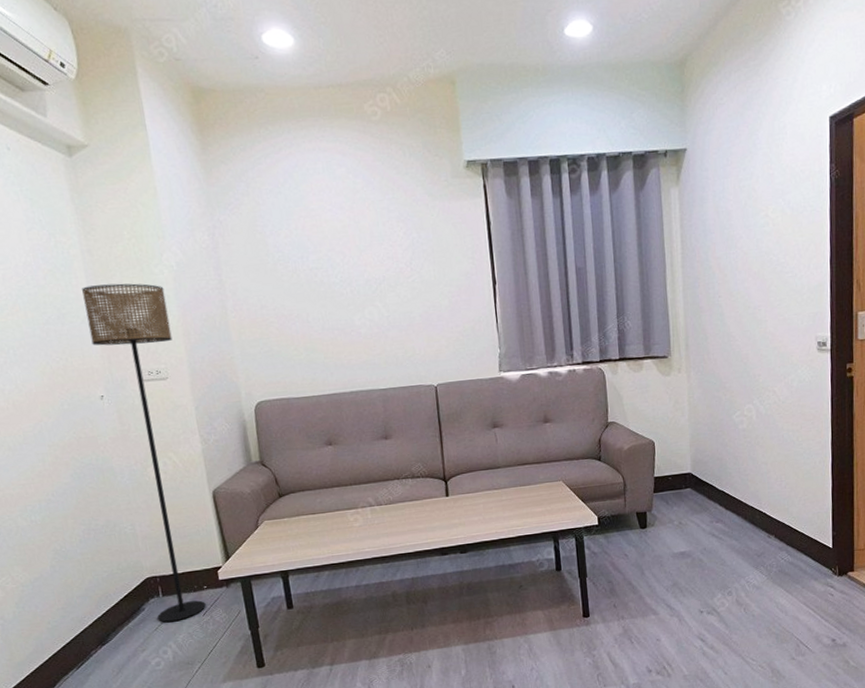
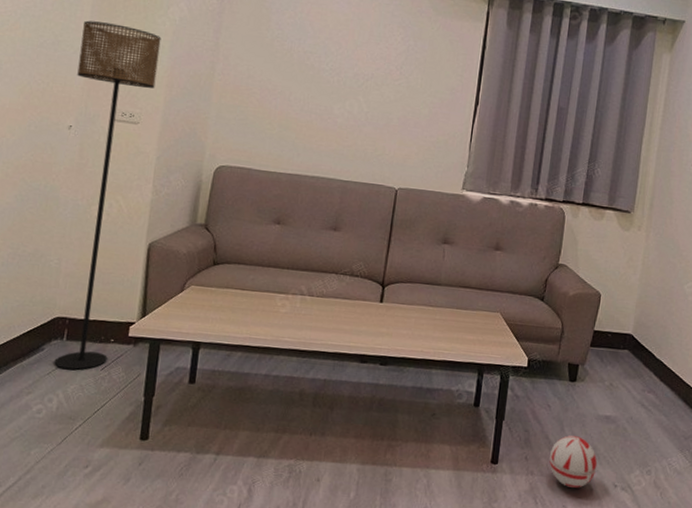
ball: none [636,576,682,623] -> present [549,435,598,488]

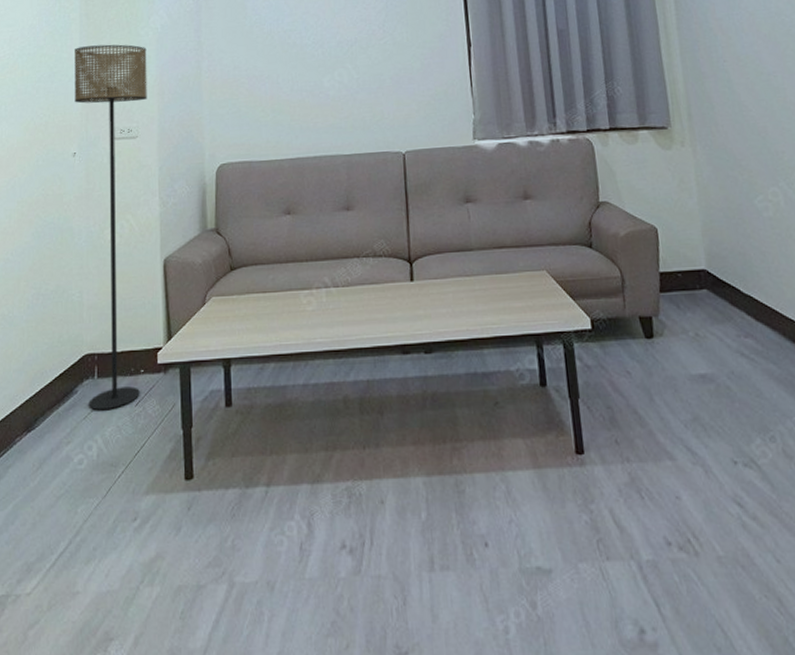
ball: present [549,435,598,488] -> none [643,405,707,472]

